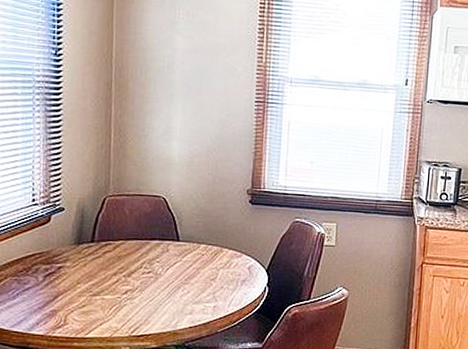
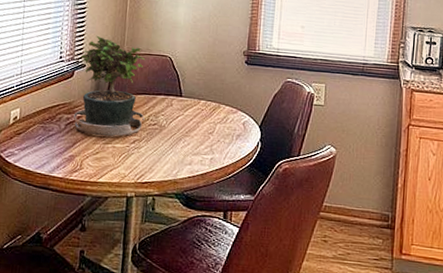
potted plant: none [52,174,137,288] -> present [73,35,146,137]

